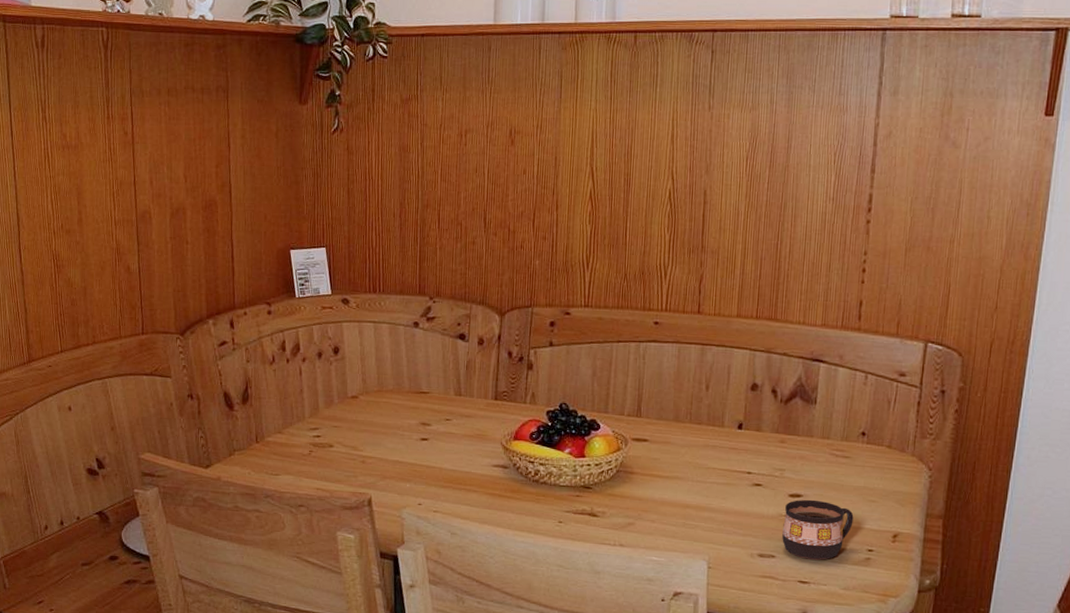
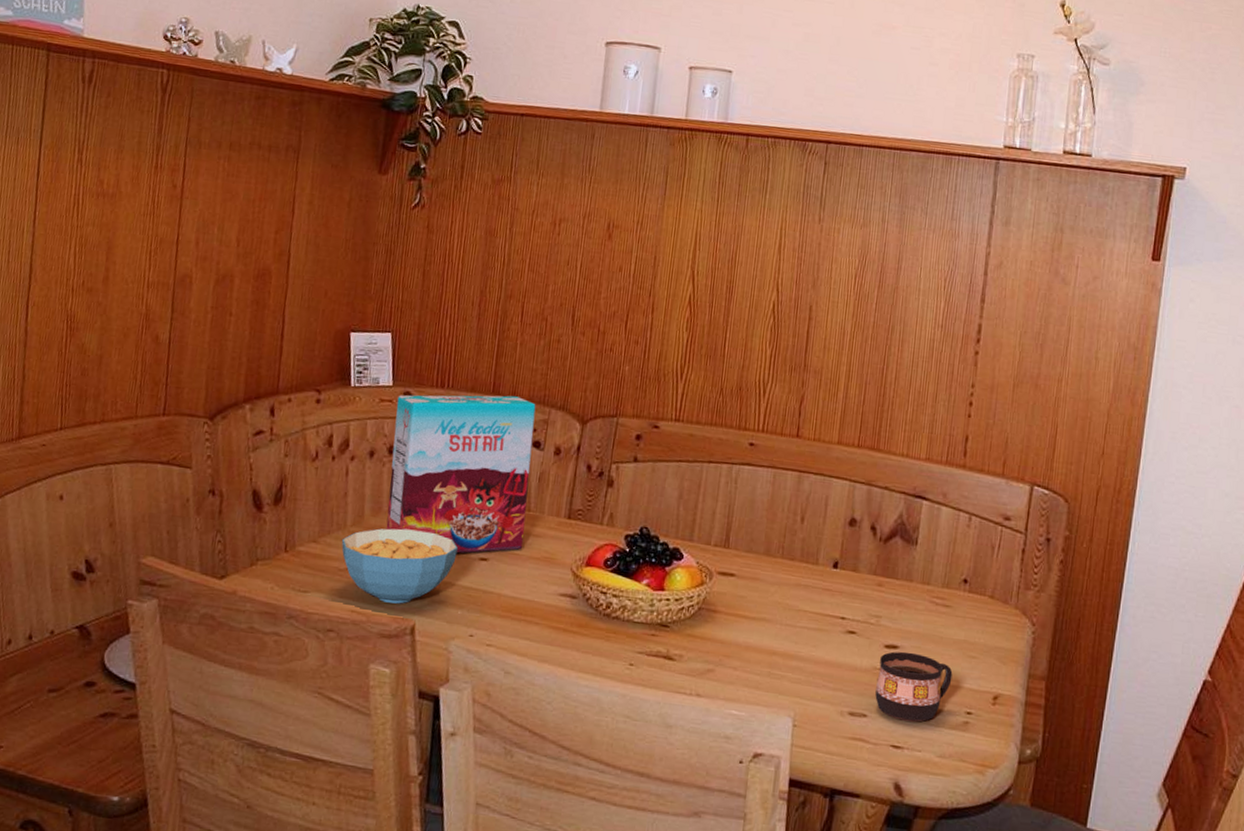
cereal bowl: none [302,417,401,481] -> present [341,528,458,604]
cereal box: none [336,295,458,436] -> present [386,395,536,554]

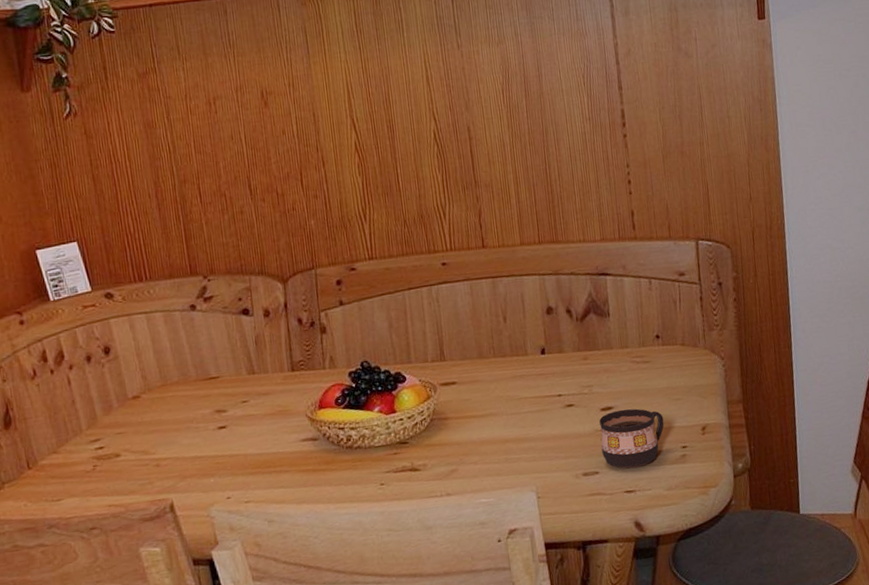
cereal bowl: present [341,528,458,604] -> none [81,415,196,490]
cereal box: present [386,395,536,554] -> none [99,272,256,429]

